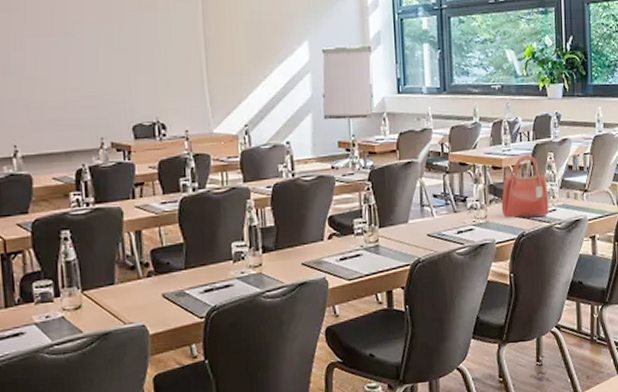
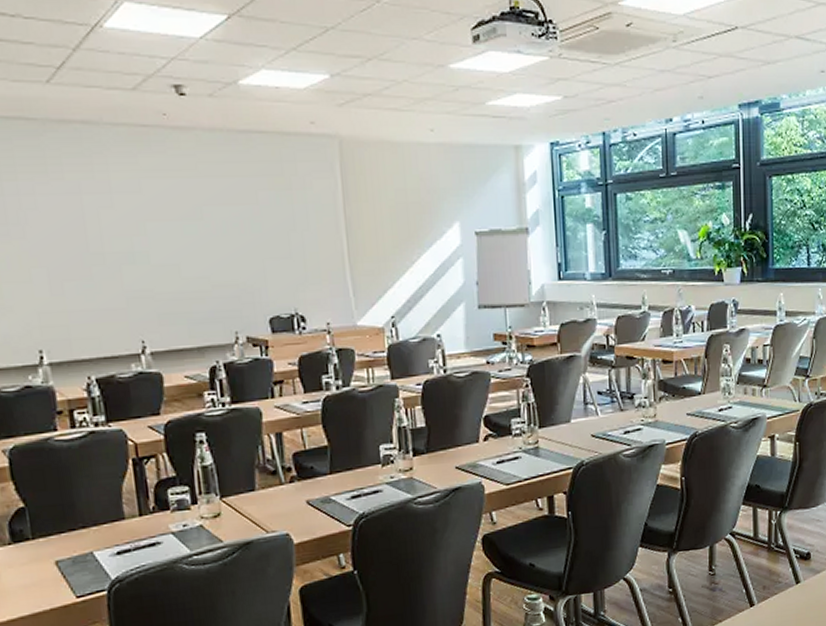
handbag: present [501,155,549,218] -> none [672,347,724,417]

